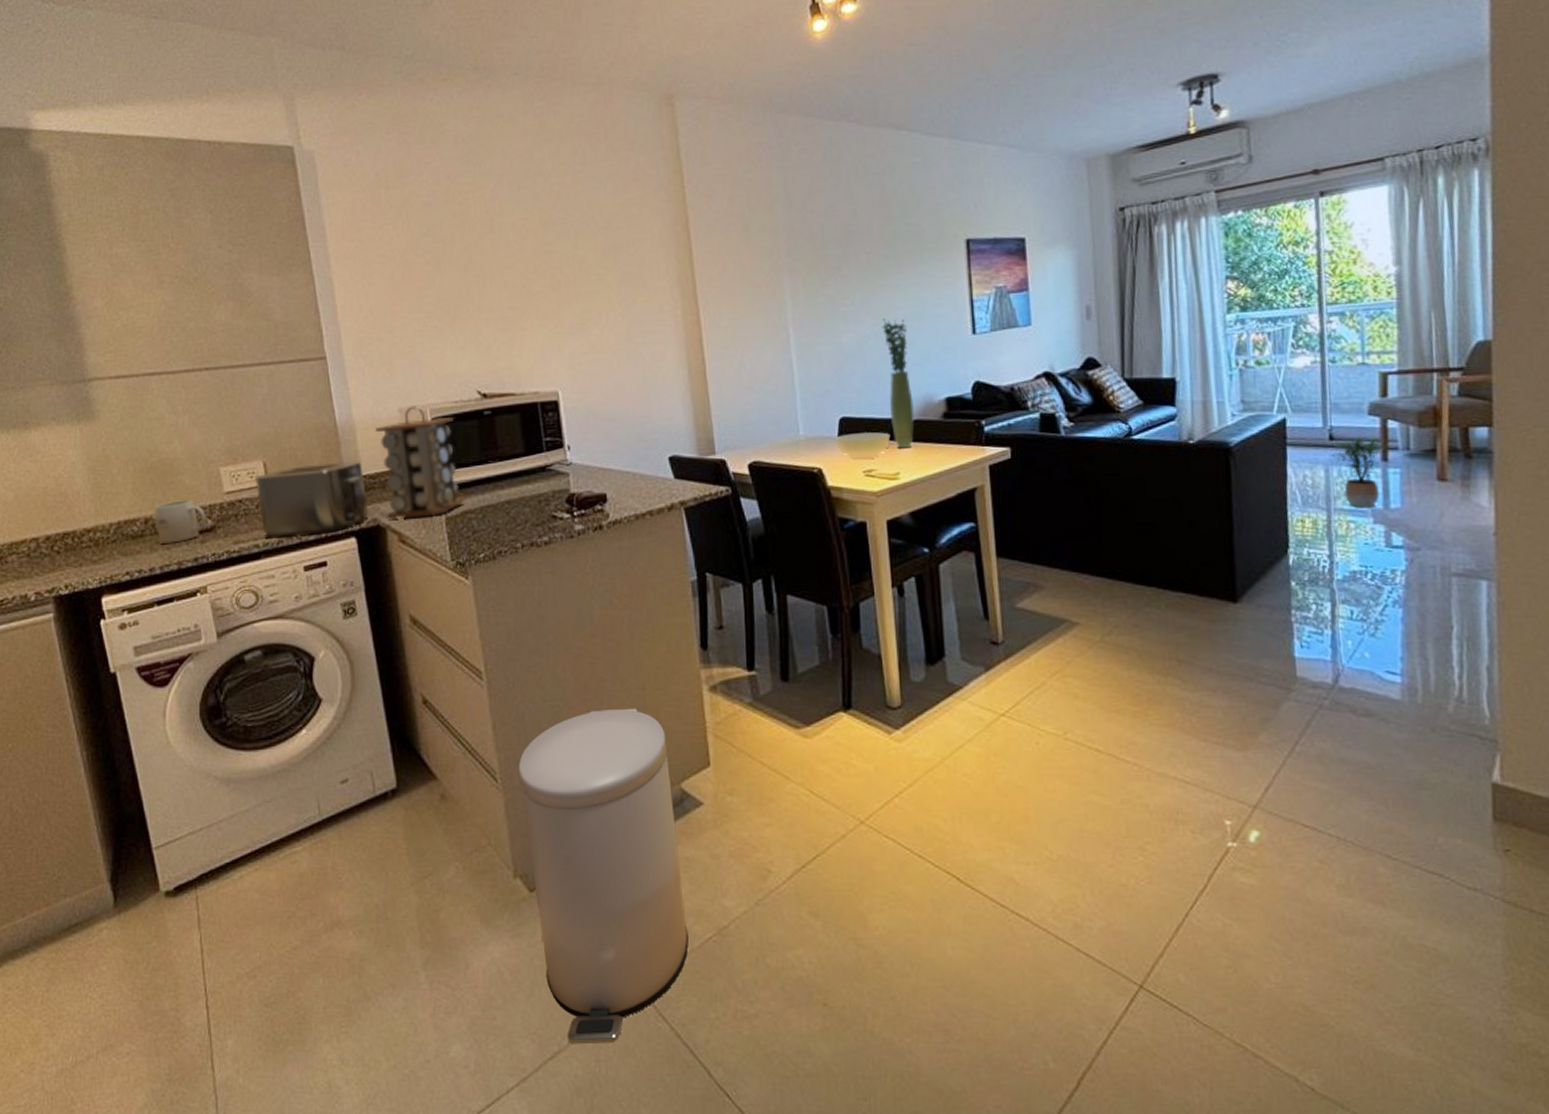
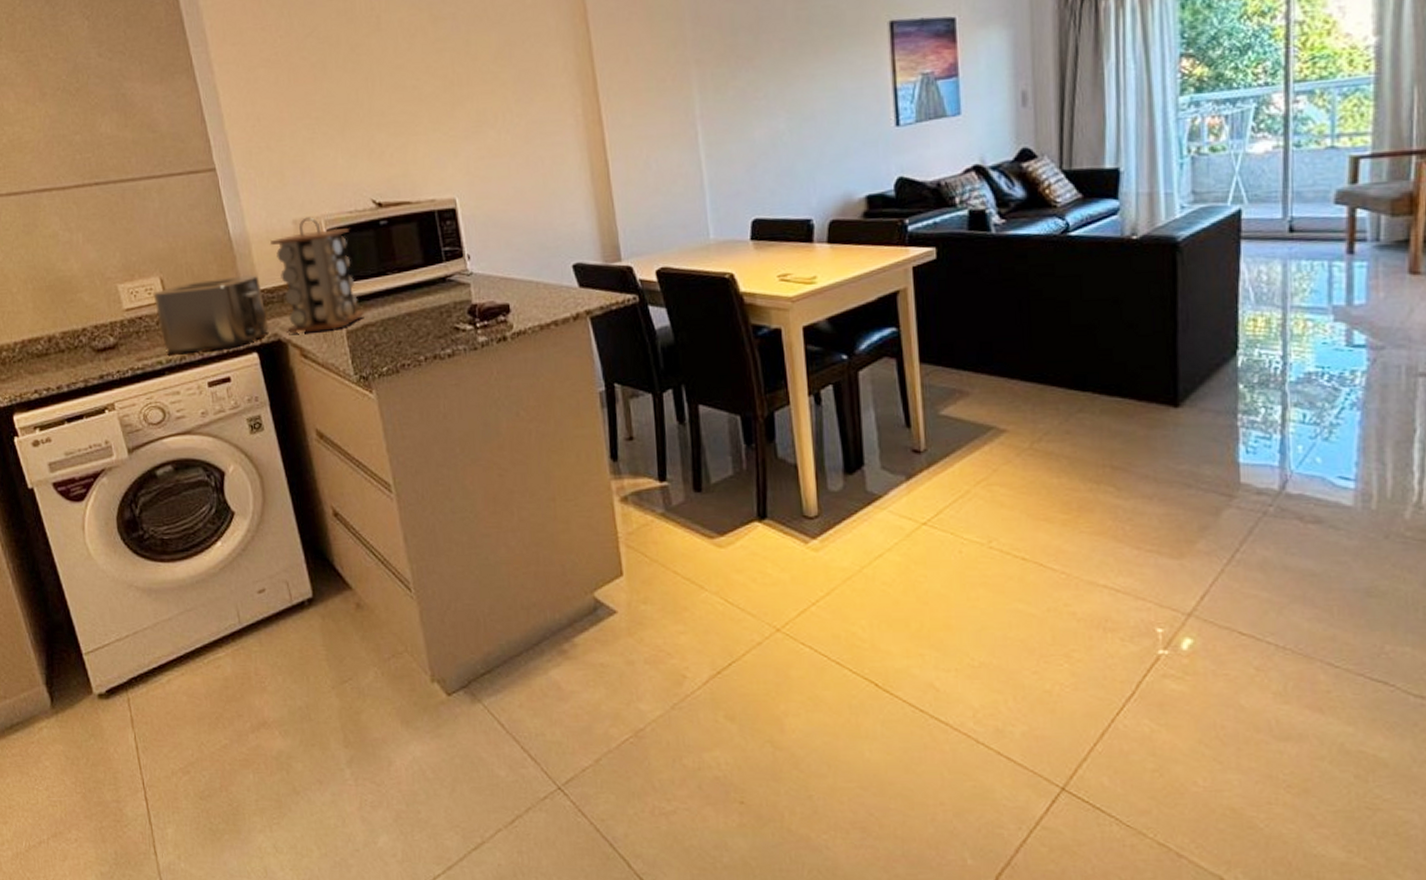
mug: present [155,500,207,544] -> none [57,317,109,362]
pedal bin: present [518,708,689,1045] -> none [431,519,606,837]
bowl: present [835,432,891,459] -> none [747,234,807,263]
vase: present [882,319,915,448] -> none [797,112,833,251]
potted plant: present [1331,436,1389,508] -> none [1290,227,1355,305]

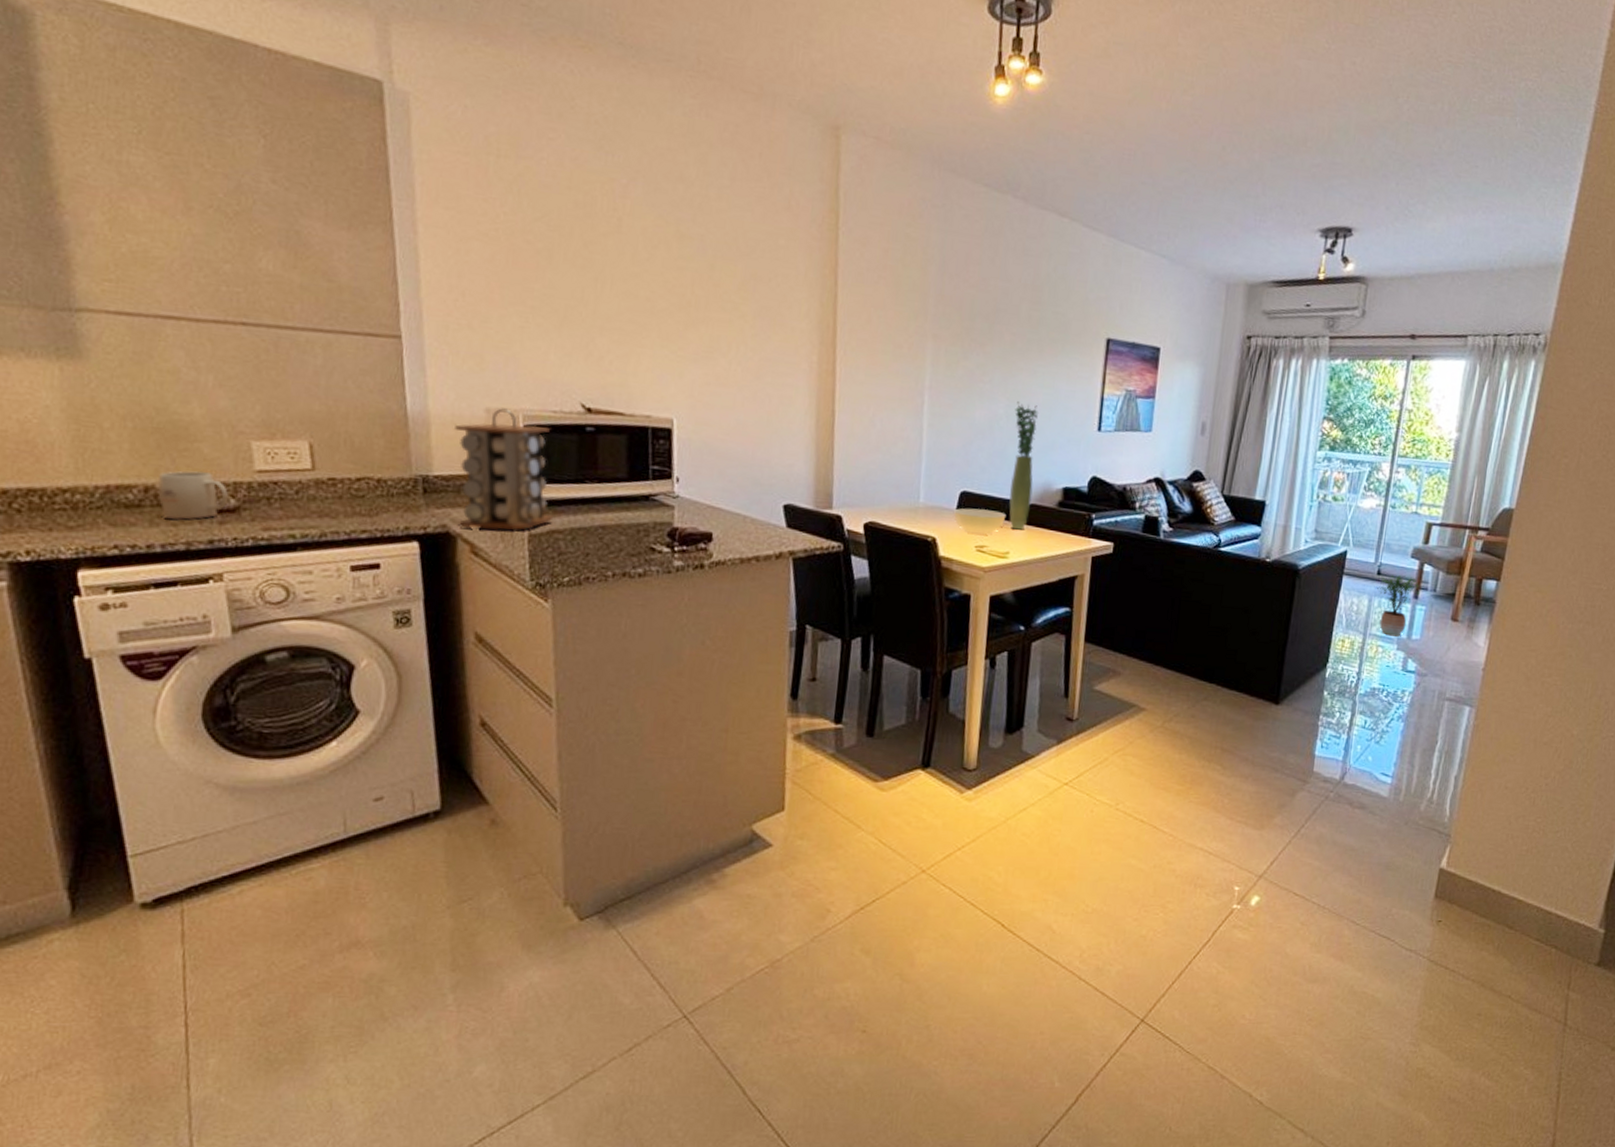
mug: none [57,317,109,362] -> present [158,471,229,520]
toaster: present [153,274,269,355] -> none [296,453,438,533]
bowl: none [747,234,807,263] -> present [953,508,1007,535]
vase: none [797,112,833,251] -> present [1009,402,1038,530]
potted plant: none [1290,227,1355,305] -> present [1376,574,1420,637]

